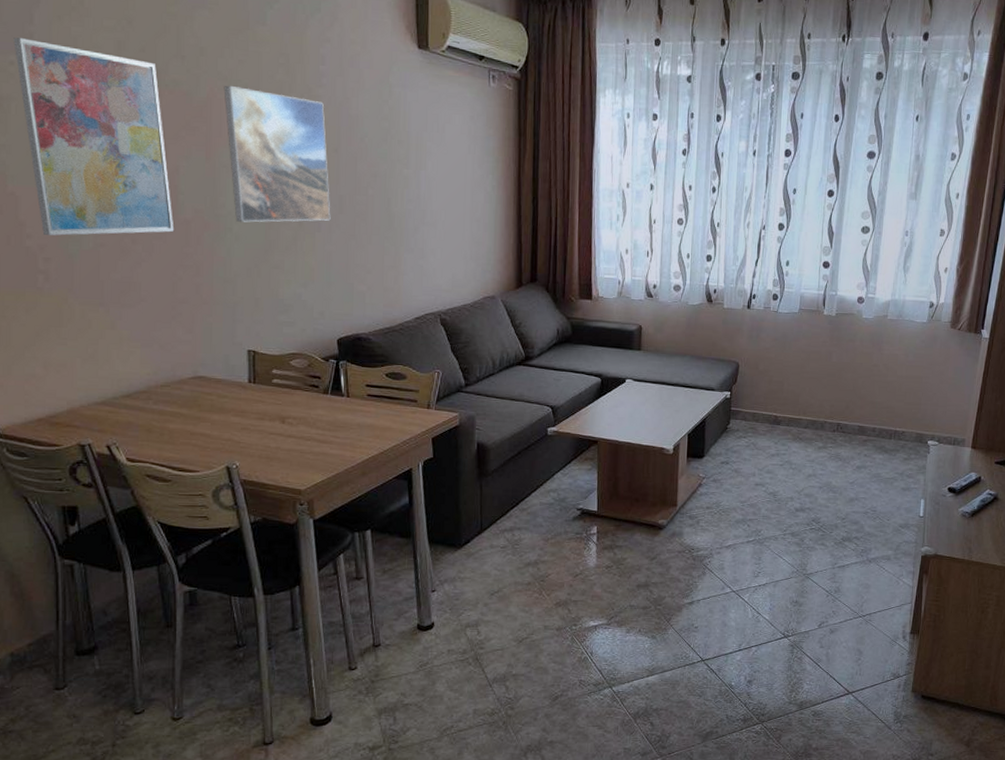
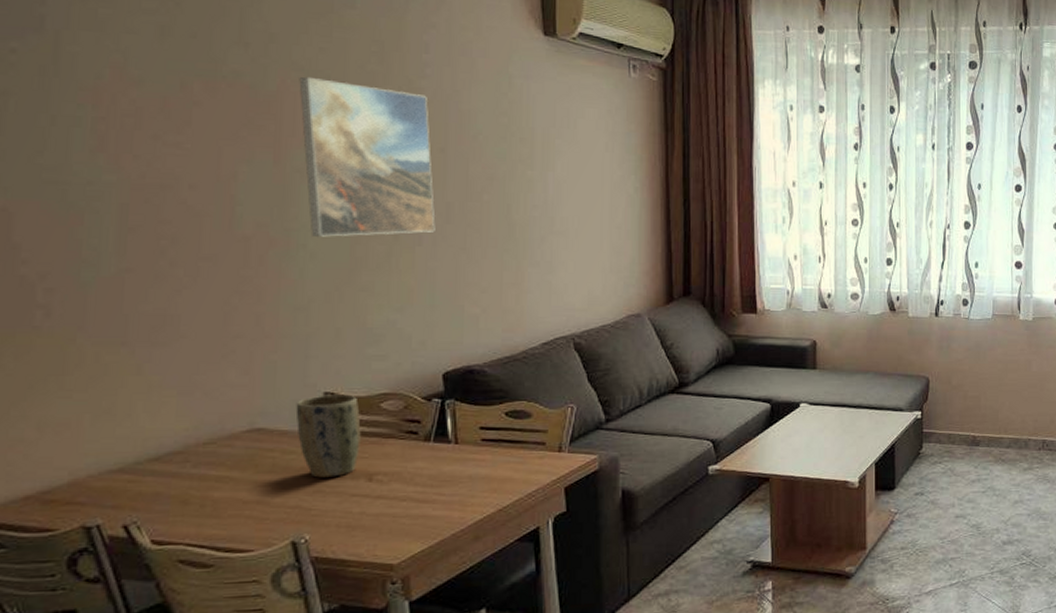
wall art: present [13,37,175,236] -> none [17,21,229,260]
plant pot: none [227,352,276,418] -> present [295,394,361,478]

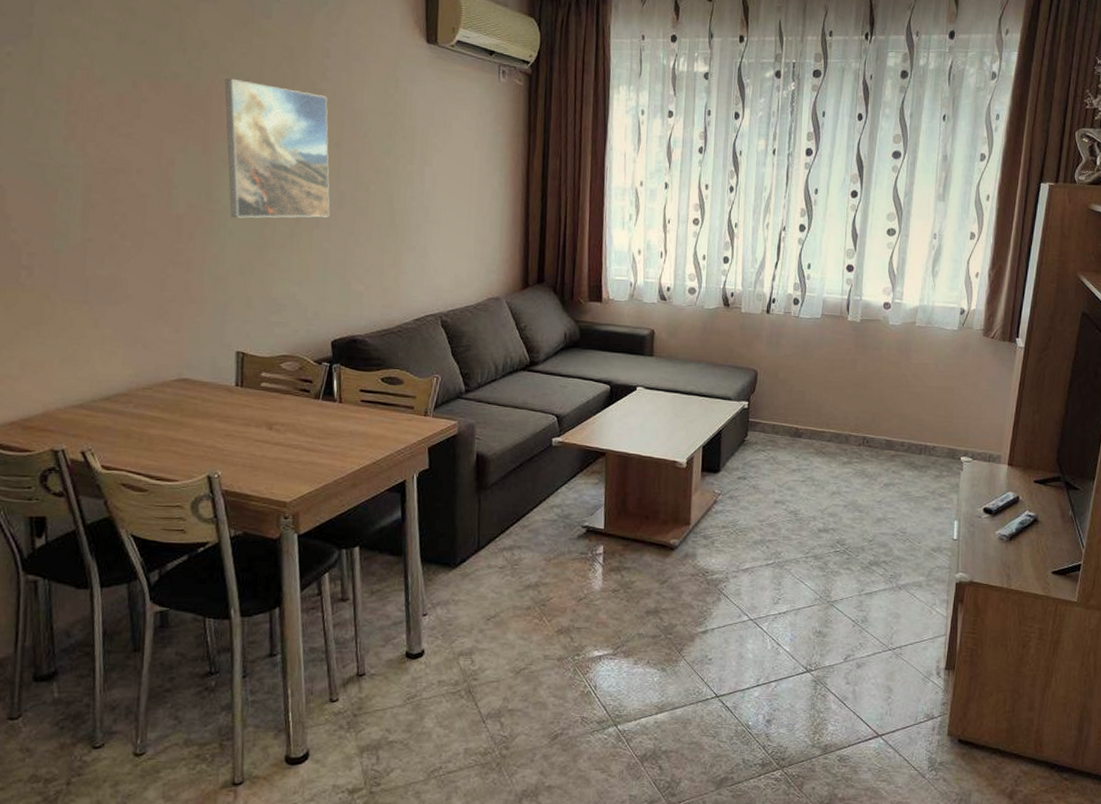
plant pot: present [295,394,361,478] -> none [214,353,265,424]

